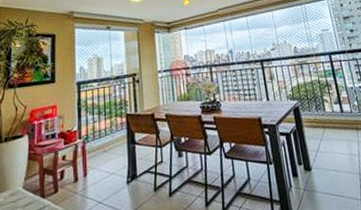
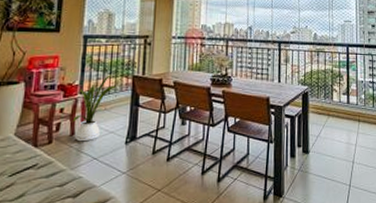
house plant: none [75,116,112,187] -> present [72,75,116,142]

